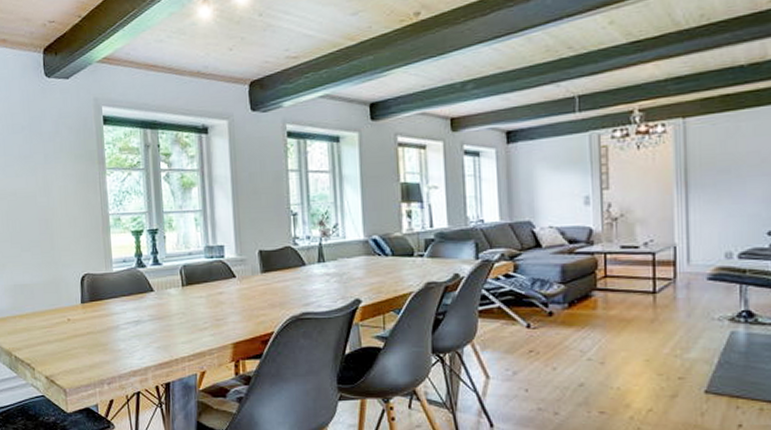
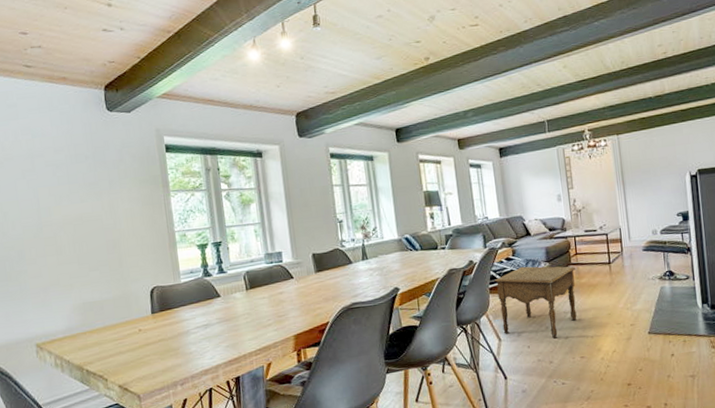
side table: none [486,286,602,384] -> present [494,266,577,339]

